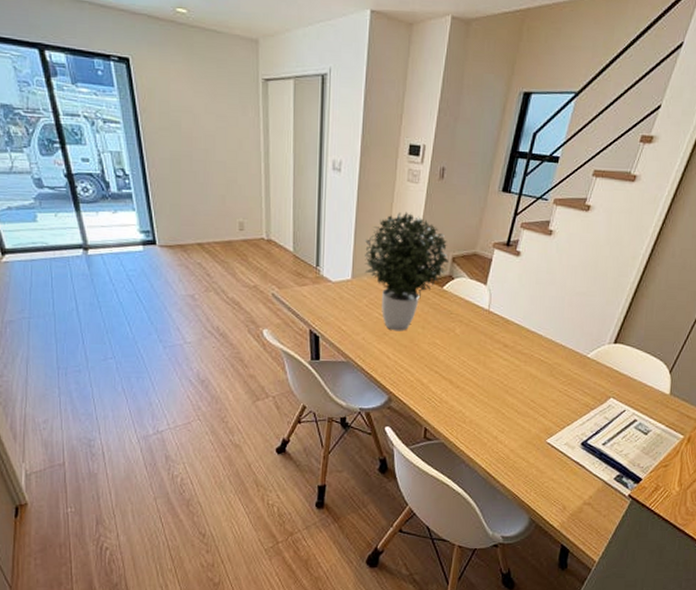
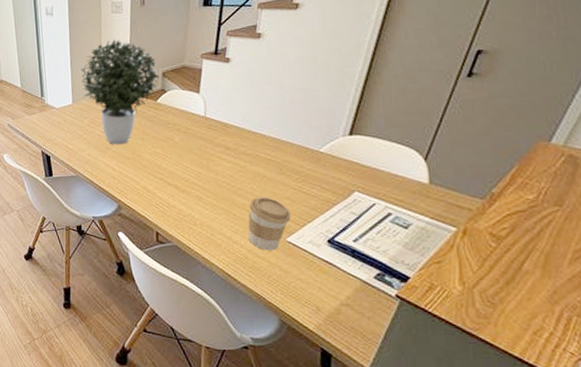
coffee cup: none [512,397,554,451] -> present [248,197,291,250]

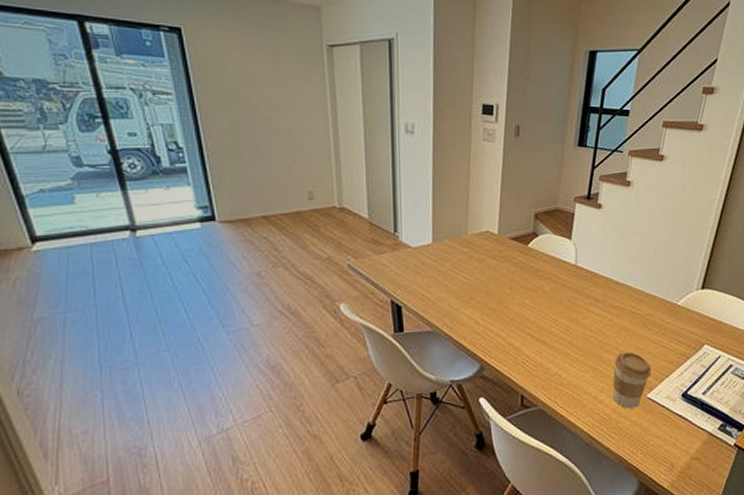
potted plant: present [79,38,159,145] -> none [443,171,531,294]

